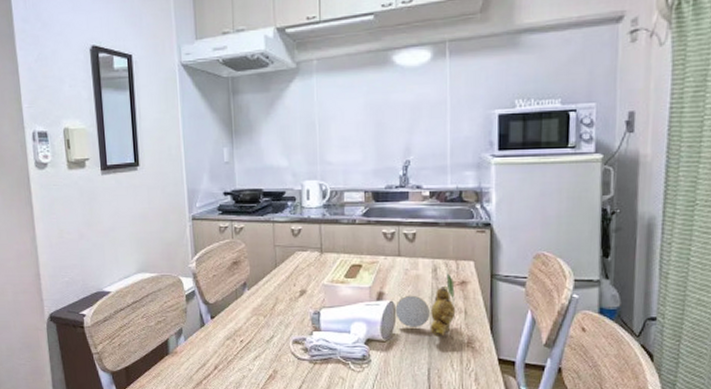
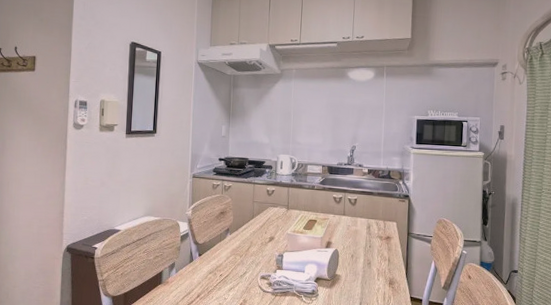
plant: present [395,267,456,338] -> none [338,226,382,279]

